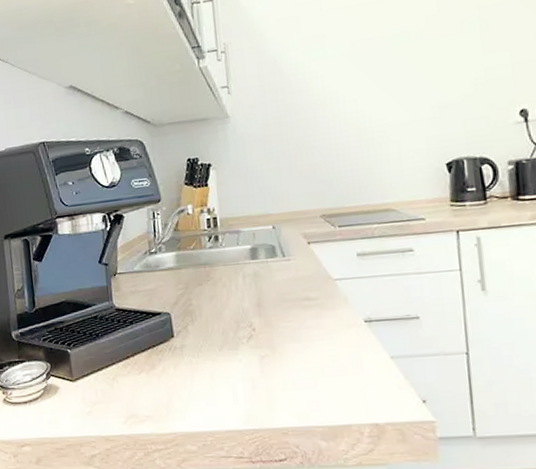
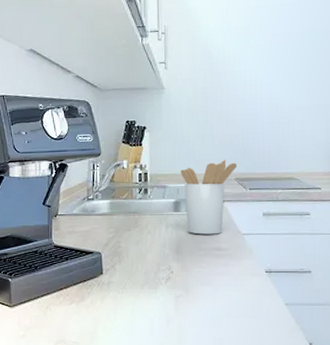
utensil holder: none [255,194,323,284] -> present [180,159,238,235]

